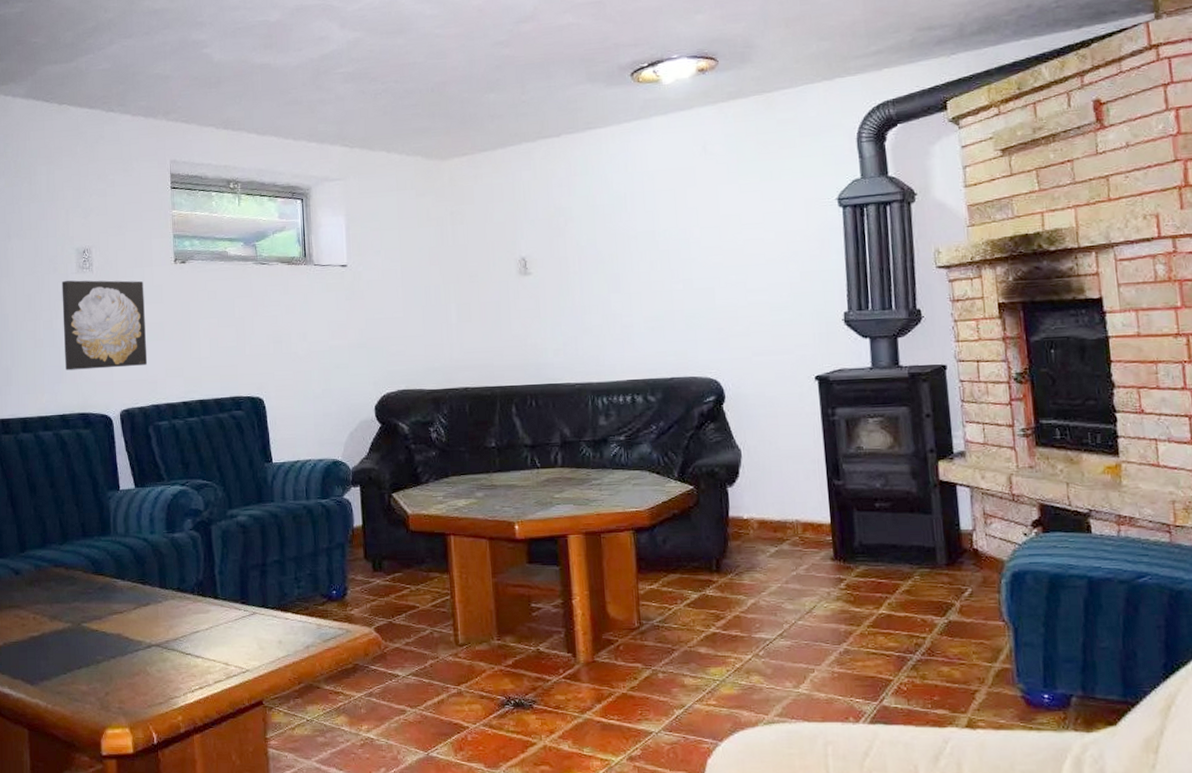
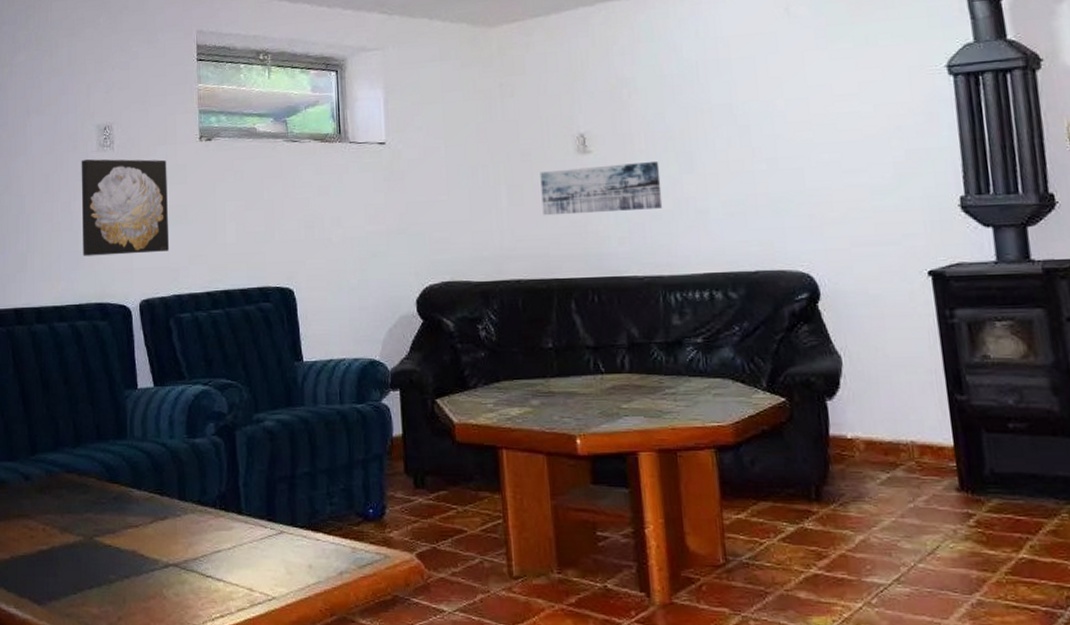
wall art: none [486,281,593,331] -> present [540,161,663,216]

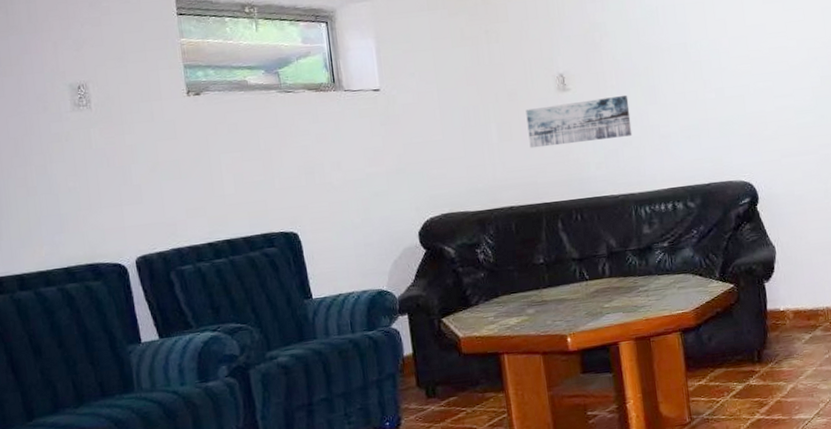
wall art: present [81,159,170,256] -> none [54,116,164,219]

